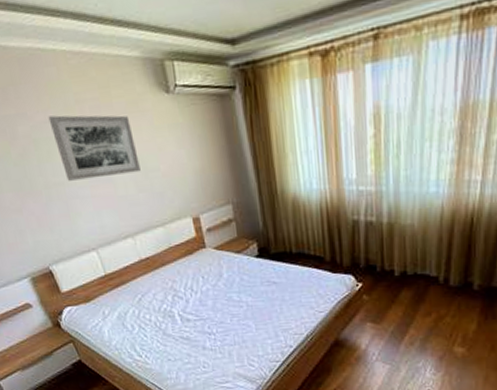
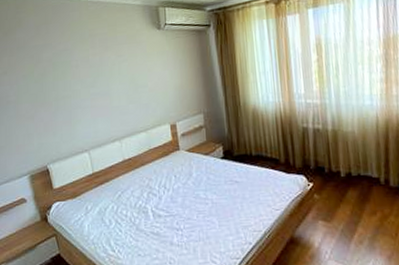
wall art: present [48,115,141,181] -> none [67,45,132,95]

